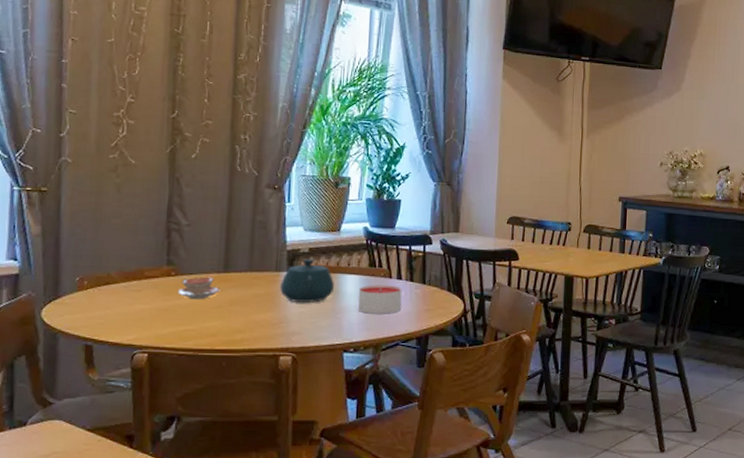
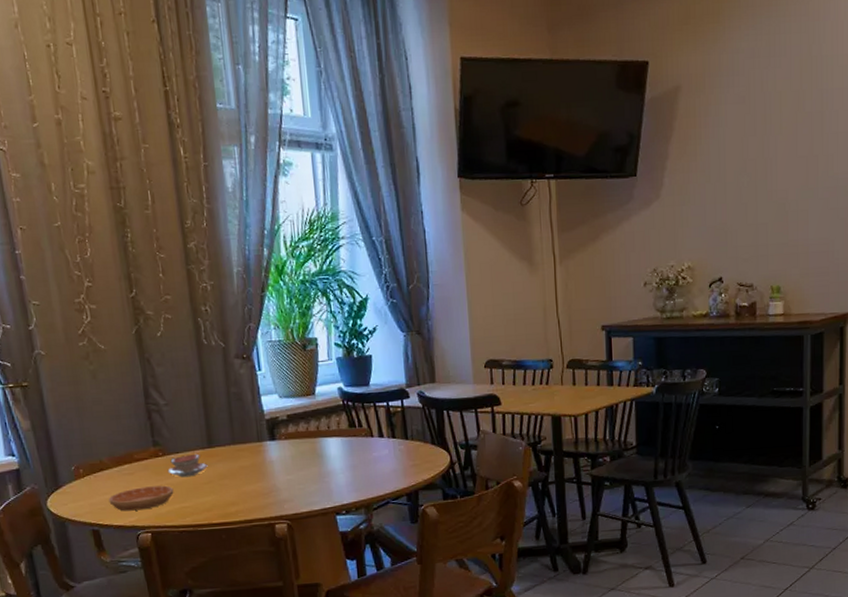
saucer: none [109,305,180,329] -> present [108,485,174,511]
teapot: present [279,259,335,302] -> none [264,426,318,471]
candle: present [358,285,402,314] -> none [342,444,387,475]

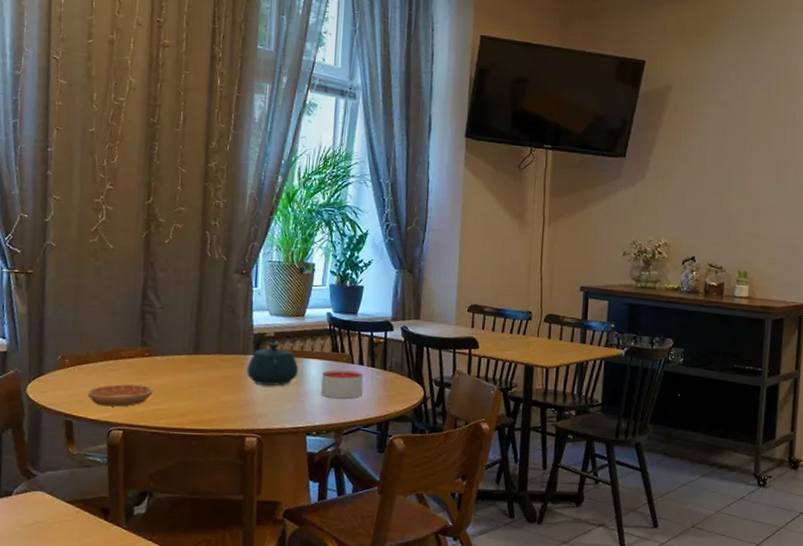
teacup: present [167,454,208,478] -> none [150,358,191,380]
teapot: none [264,426,318,471] -> present [246,343,299,386]
candle: none [342,444,387,475] -> present [321,369,364,399]

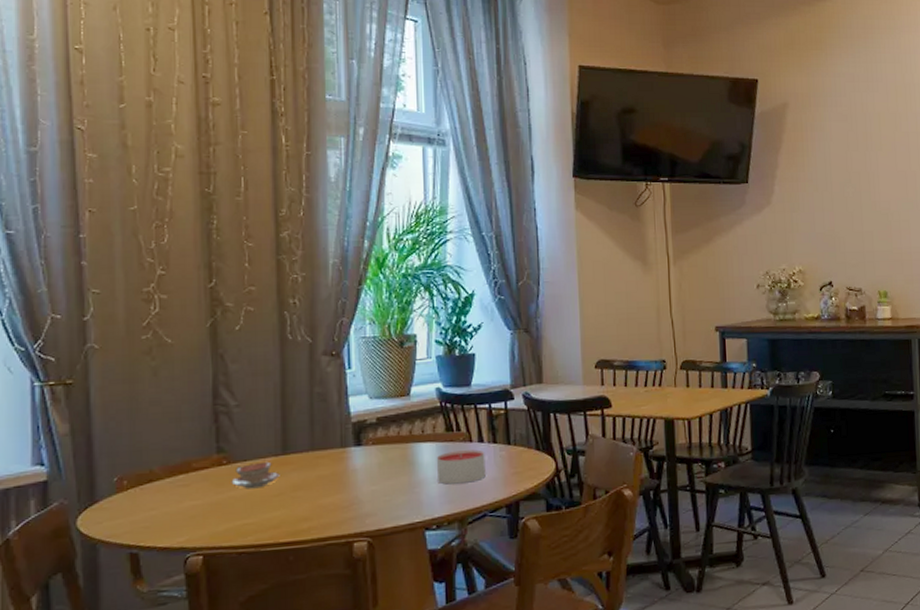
saucer: present [87,384,153,407] -> none [155,499,236,530]
teacup: none [150,358,191,380] -> present [231,462,280,489]
teapot: present [246,343,299,386] -> none [346,429,409,480]

